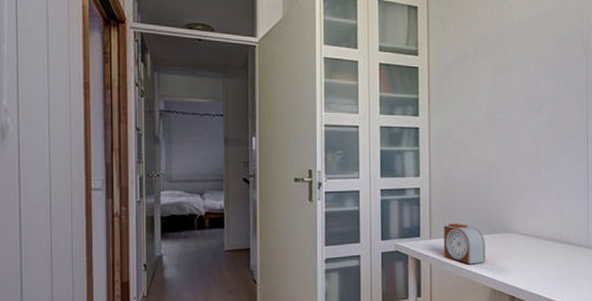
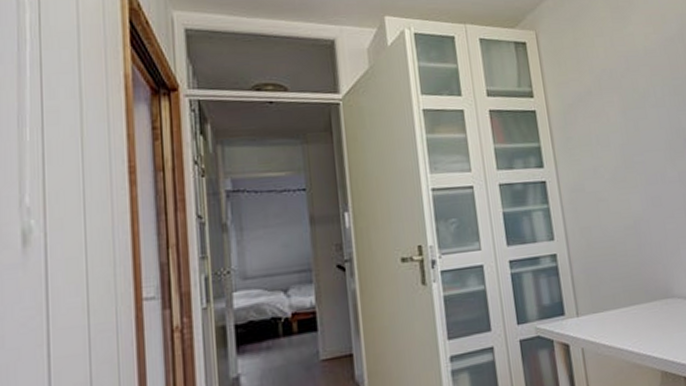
alarm clock: present [444,224,485,265] -> none [592,293,649,344]

